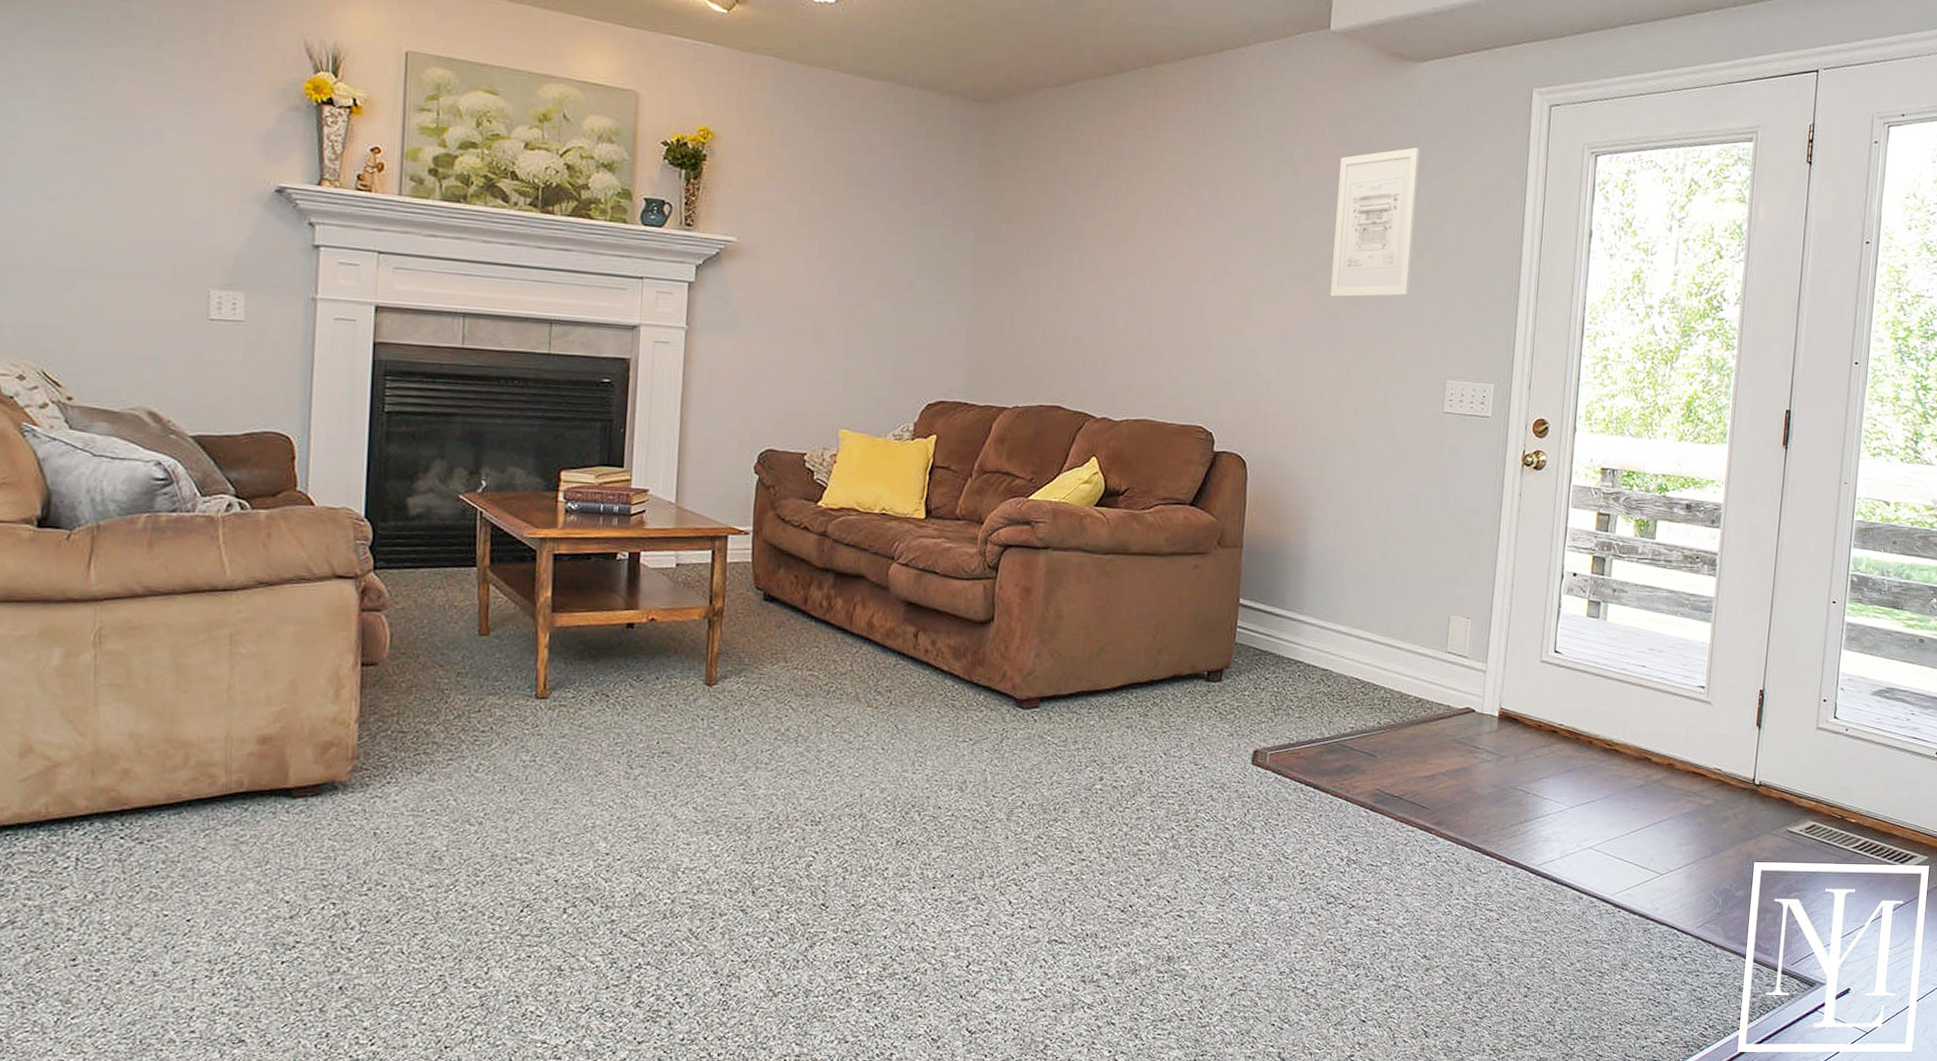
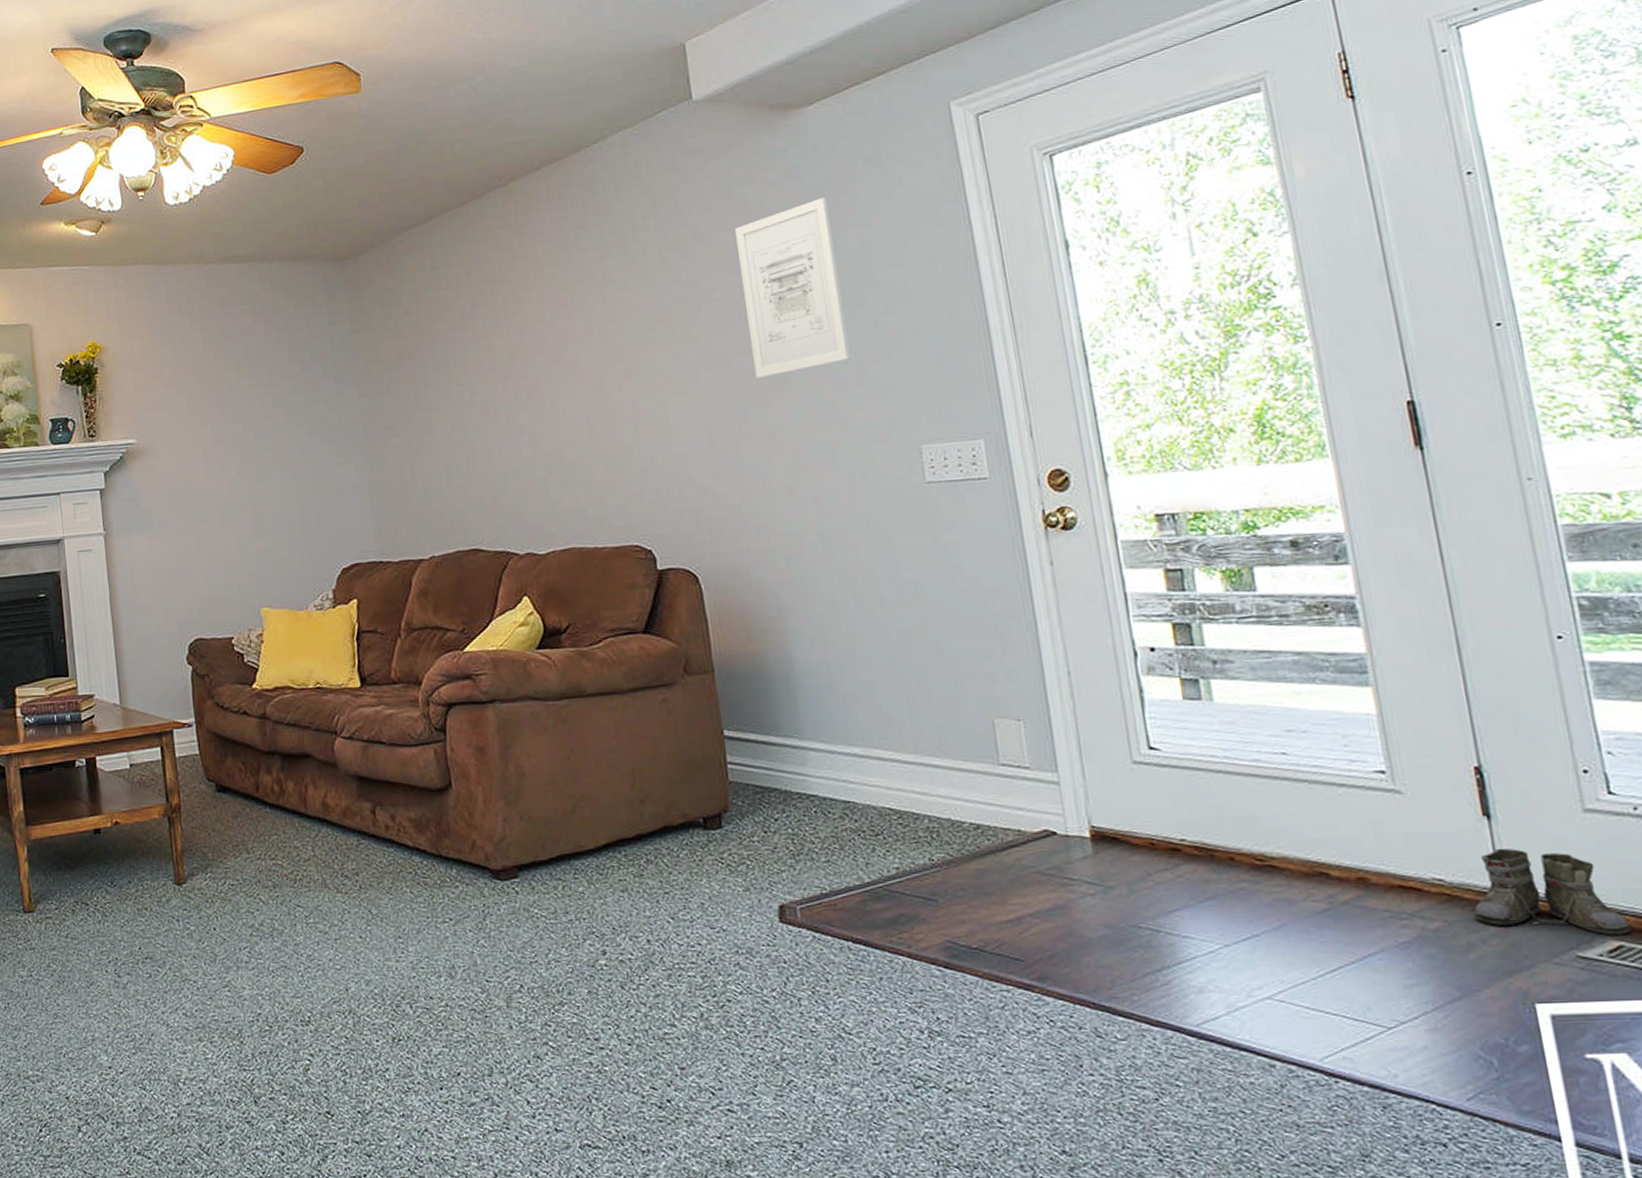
boots: none [1733,750,1824,818] -> present [1471,848,1632,936]

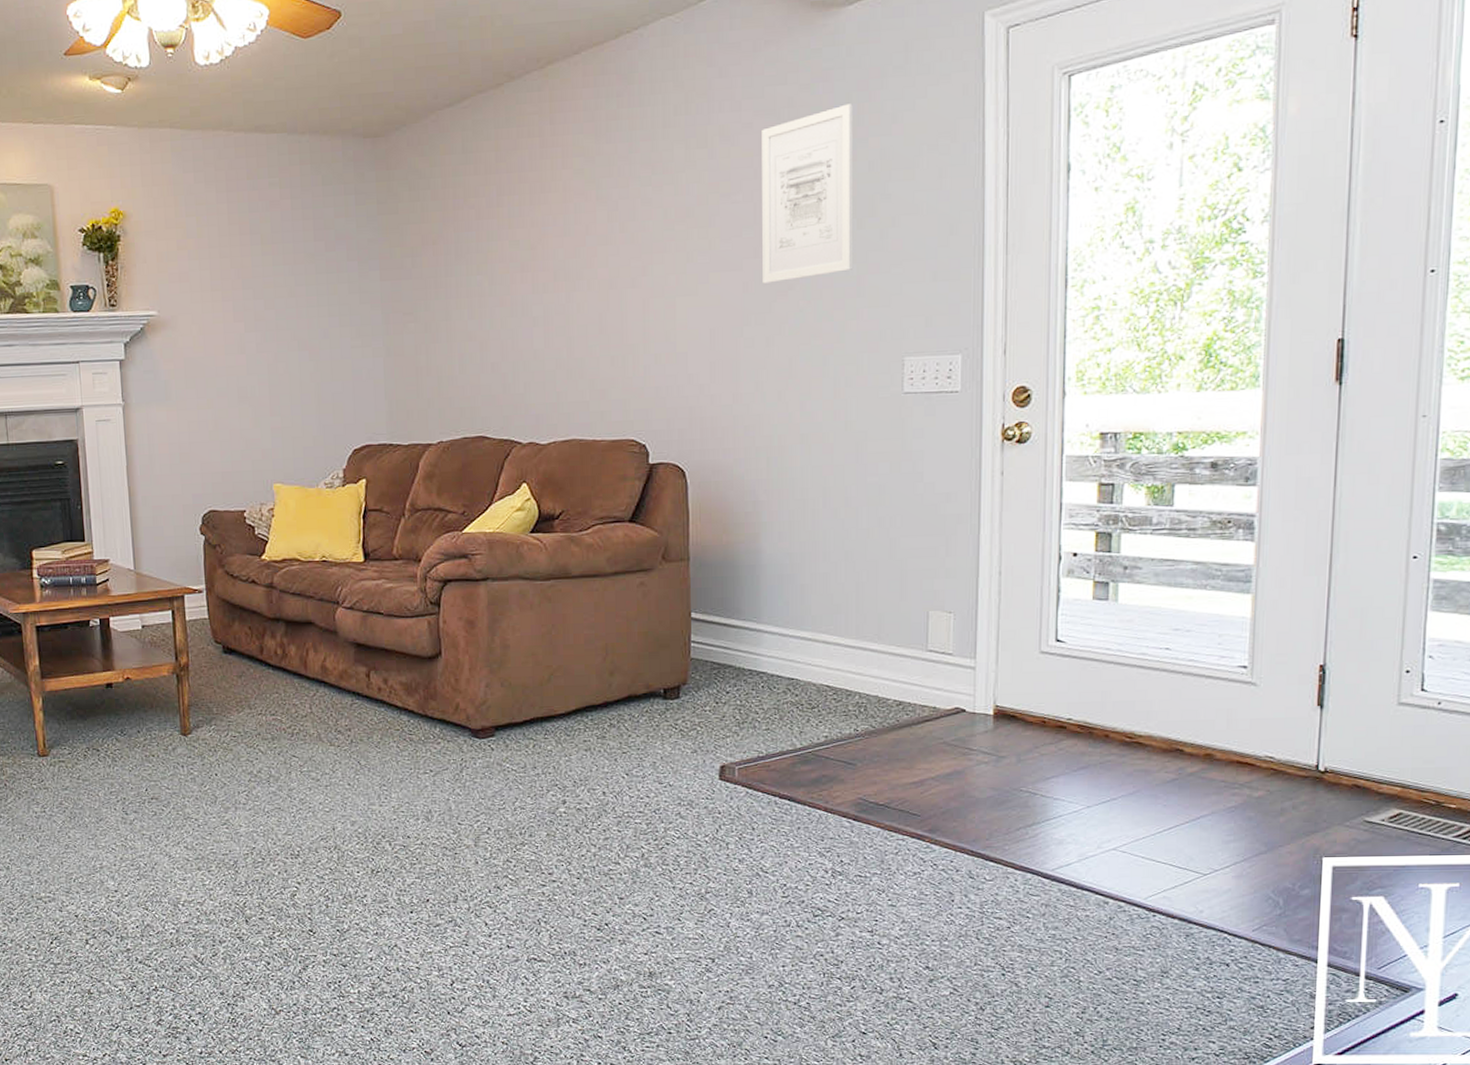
boots: present [1471,848,1632,936] -> none [1290,732,1412,805]

